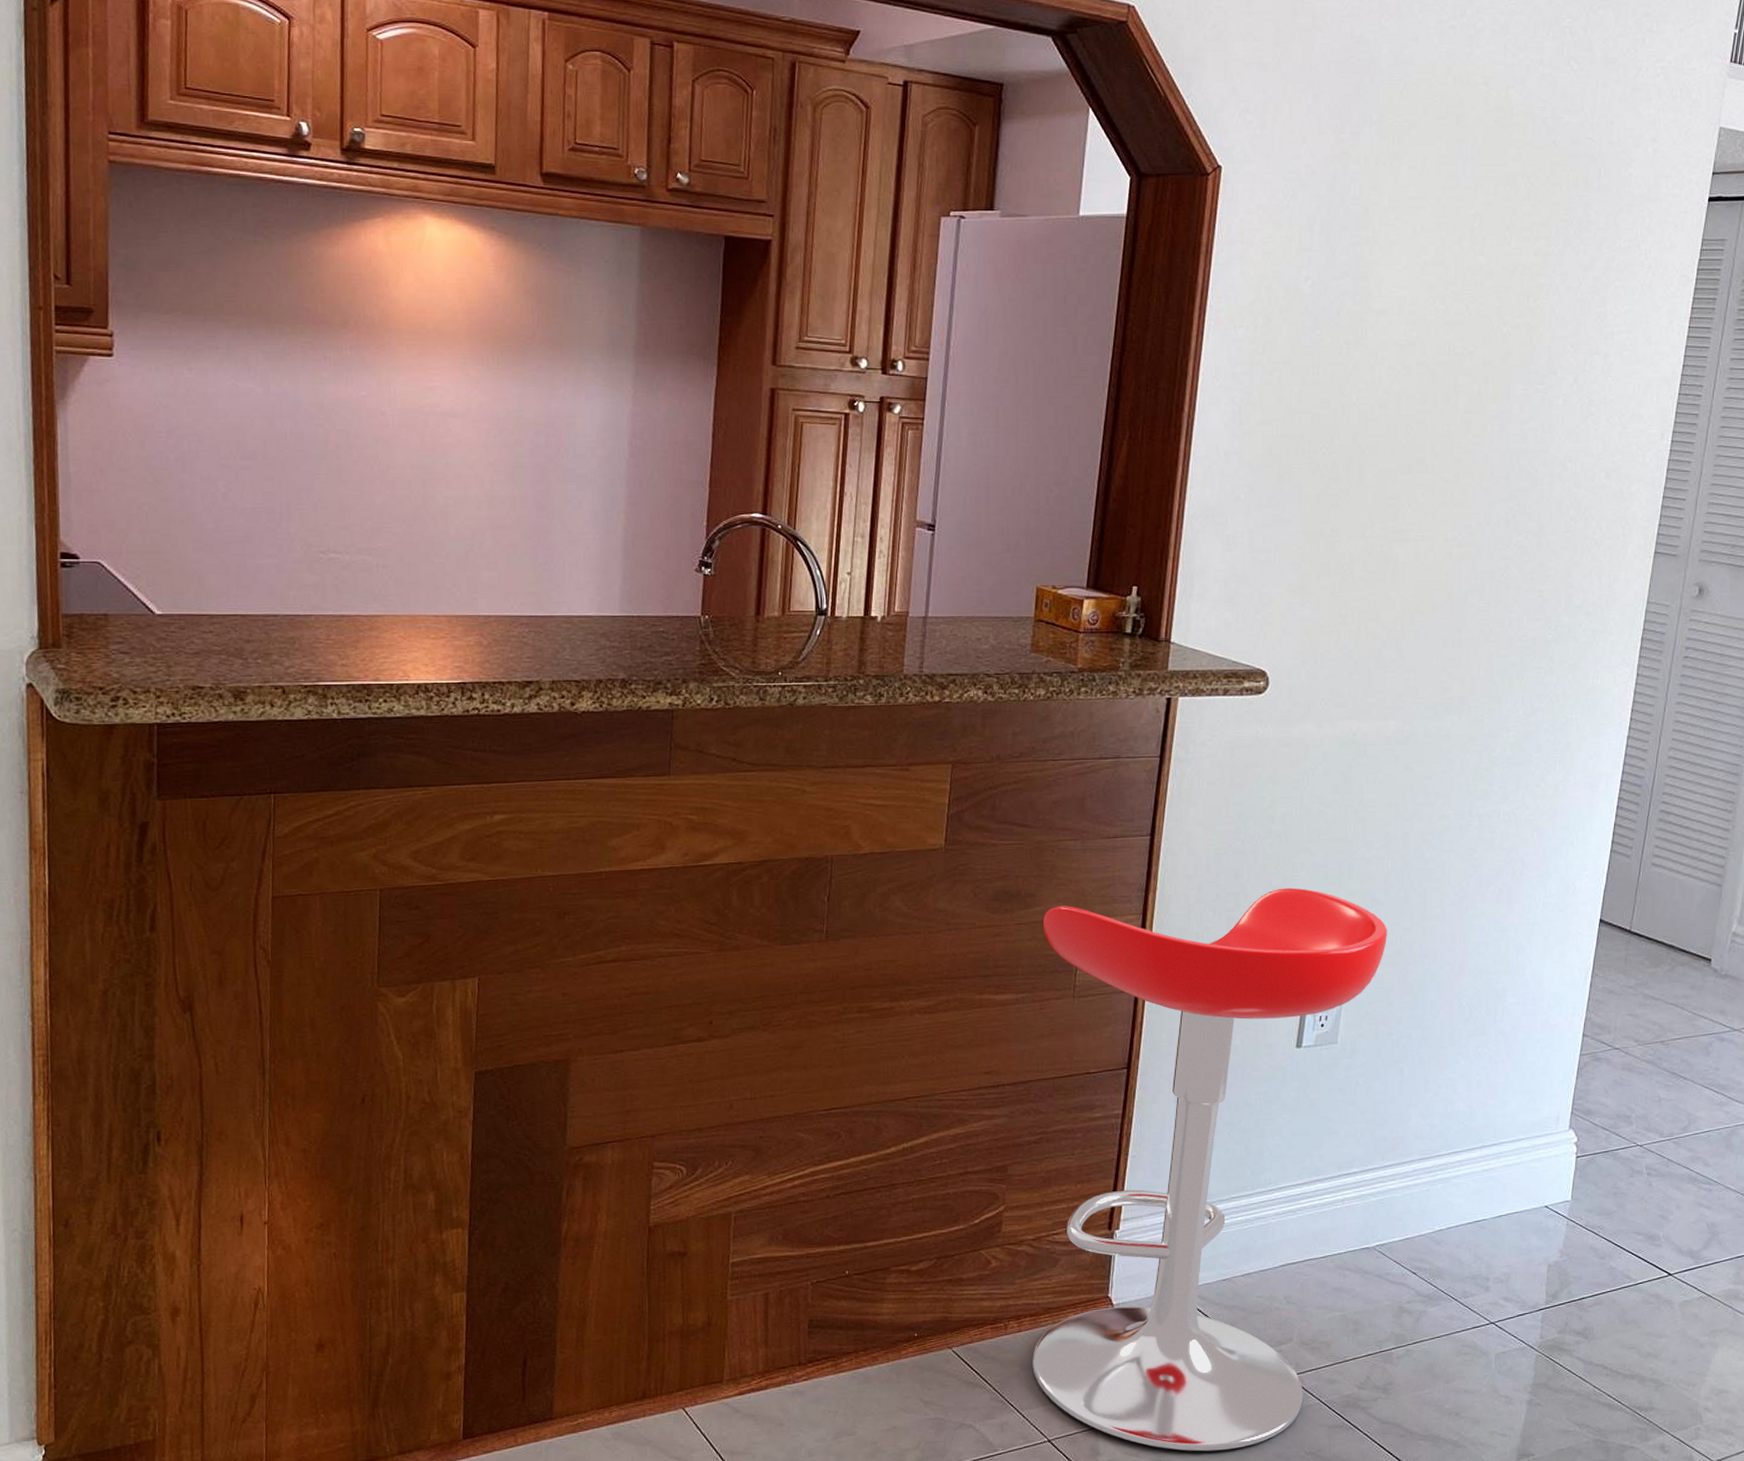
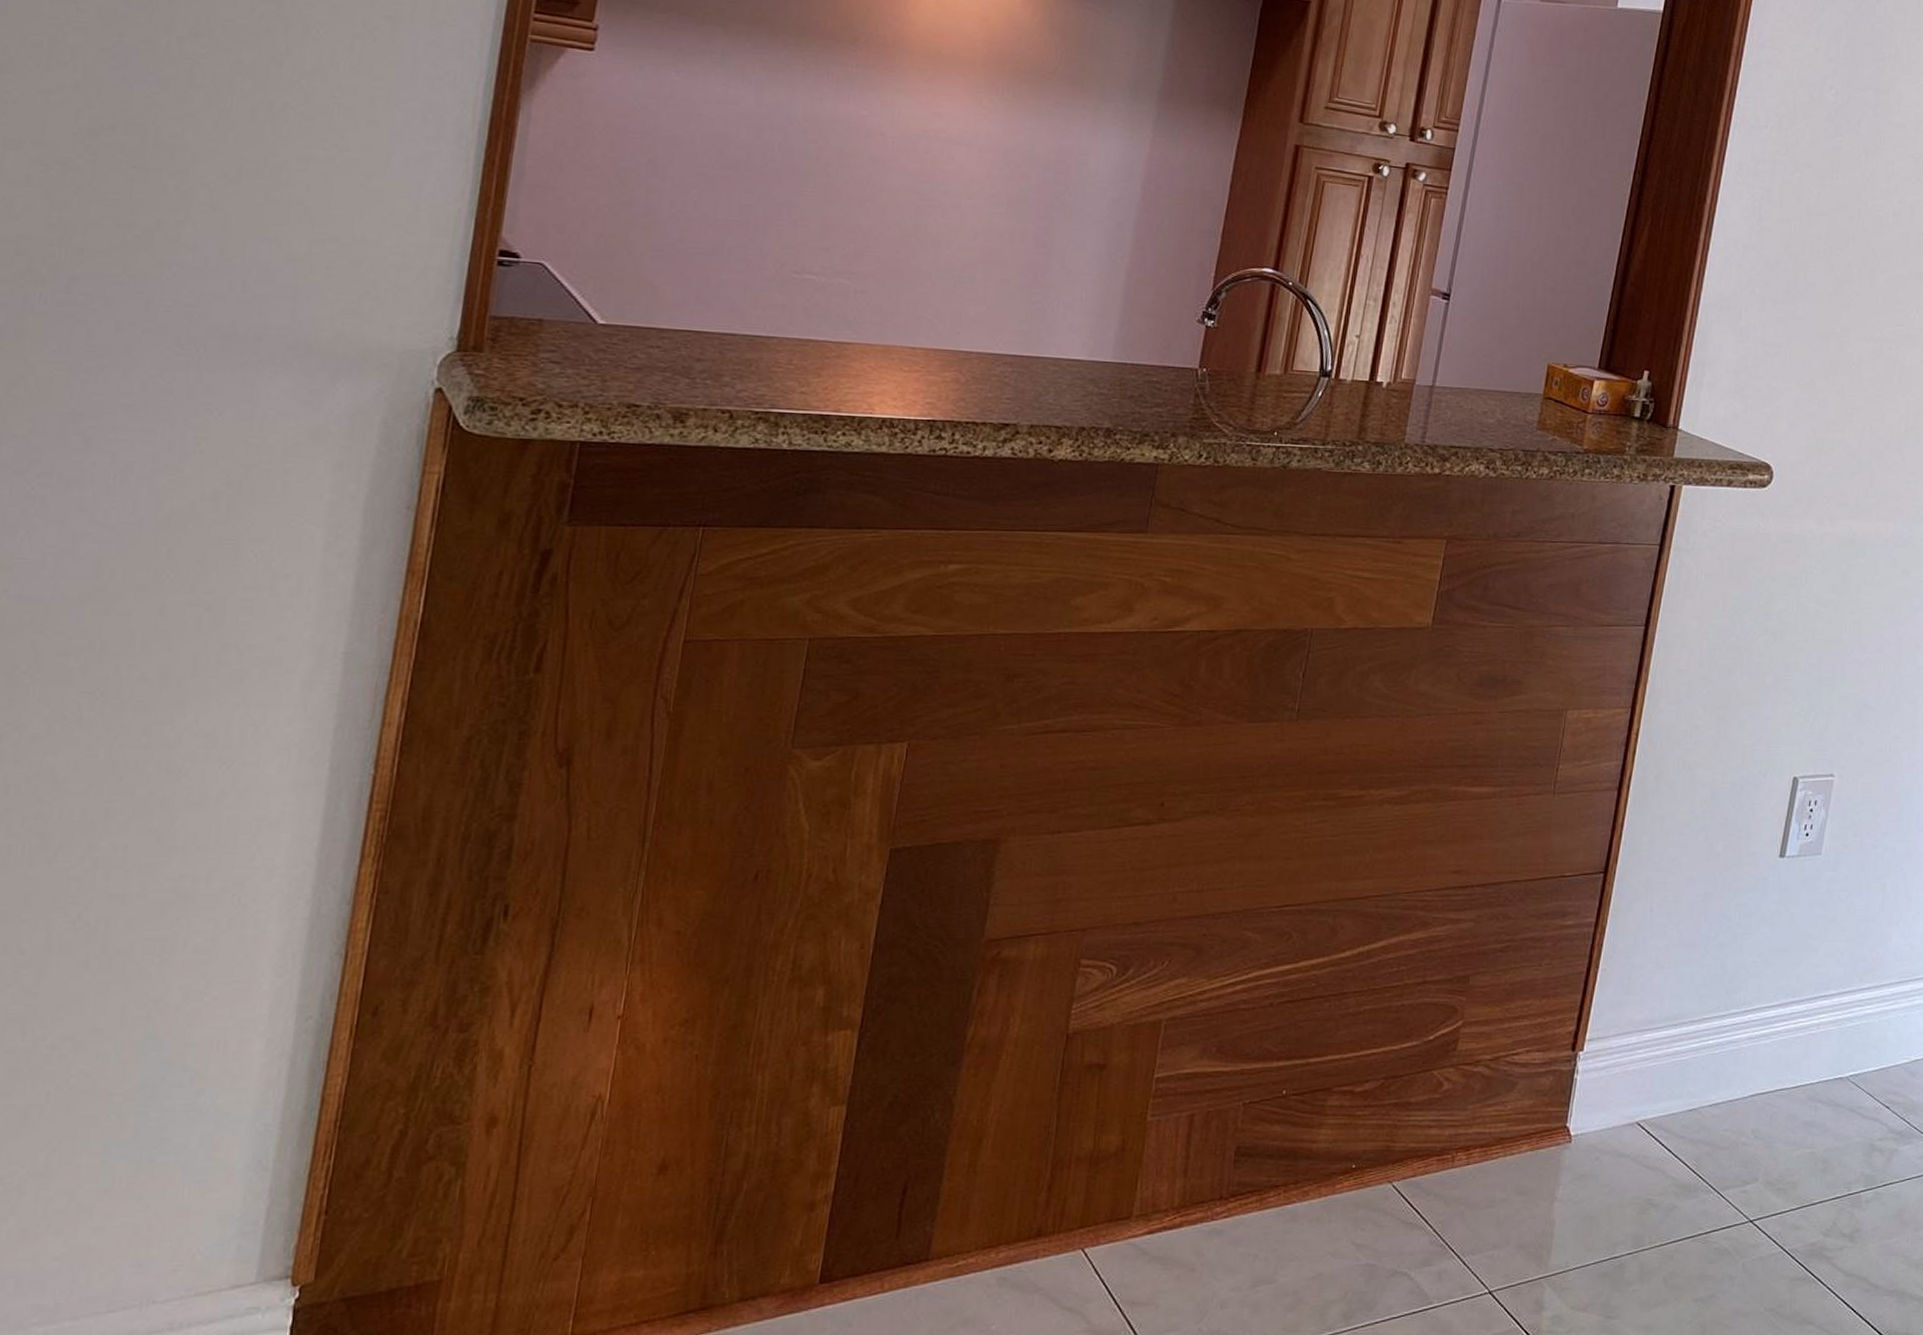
bar stool: present [1032,887,1387,1452] -> none [1478,688,1877,1307]

